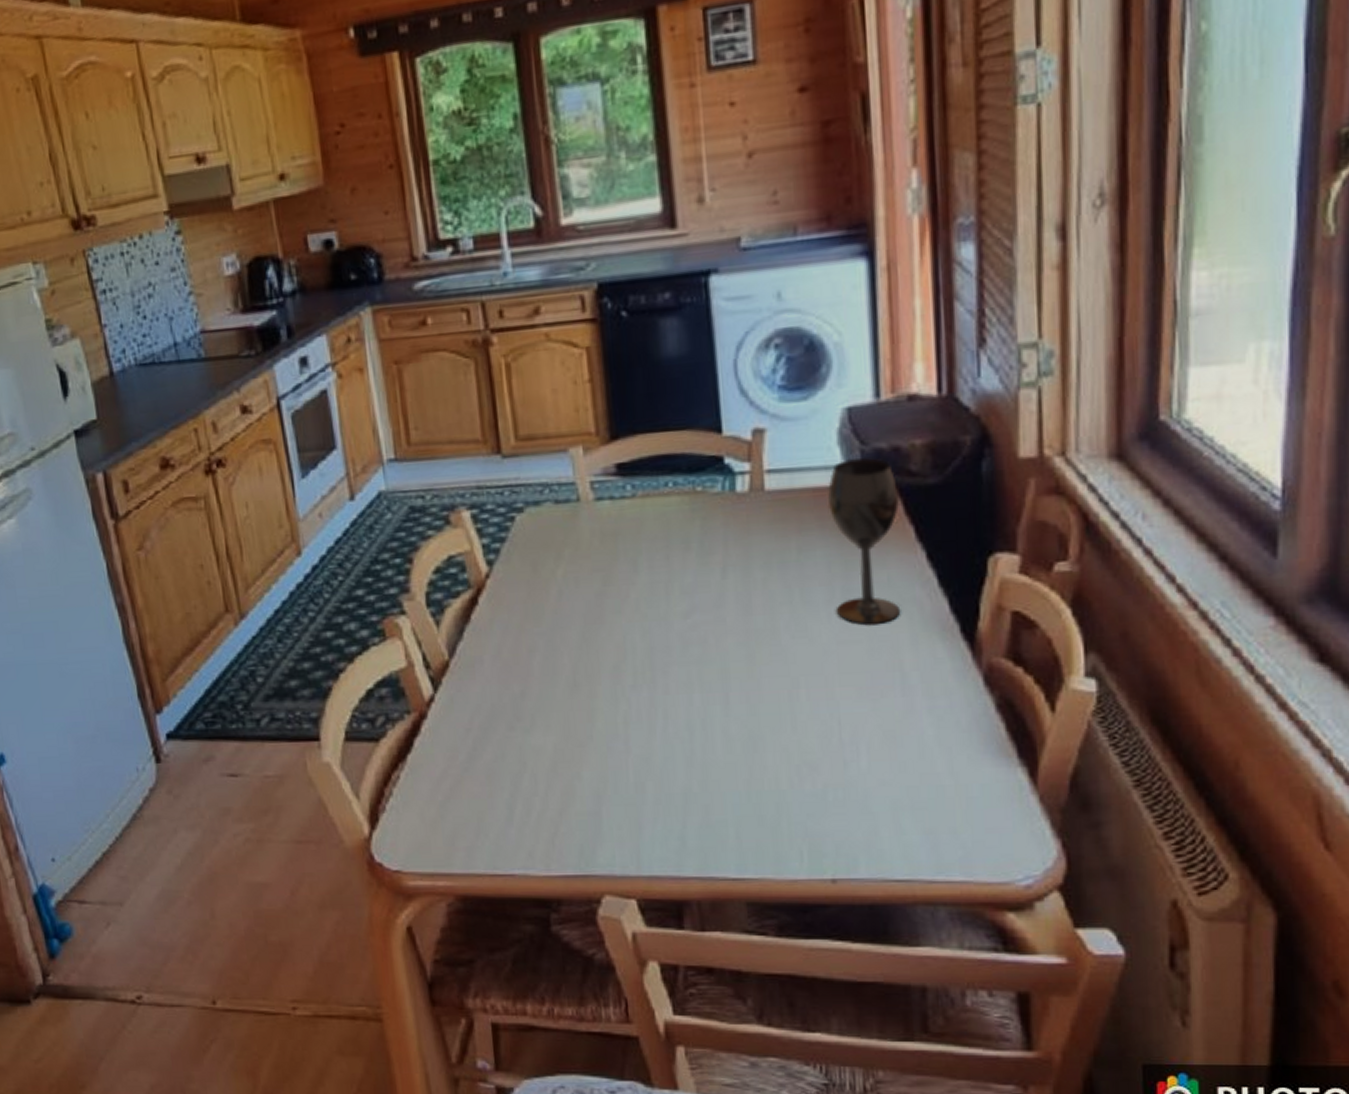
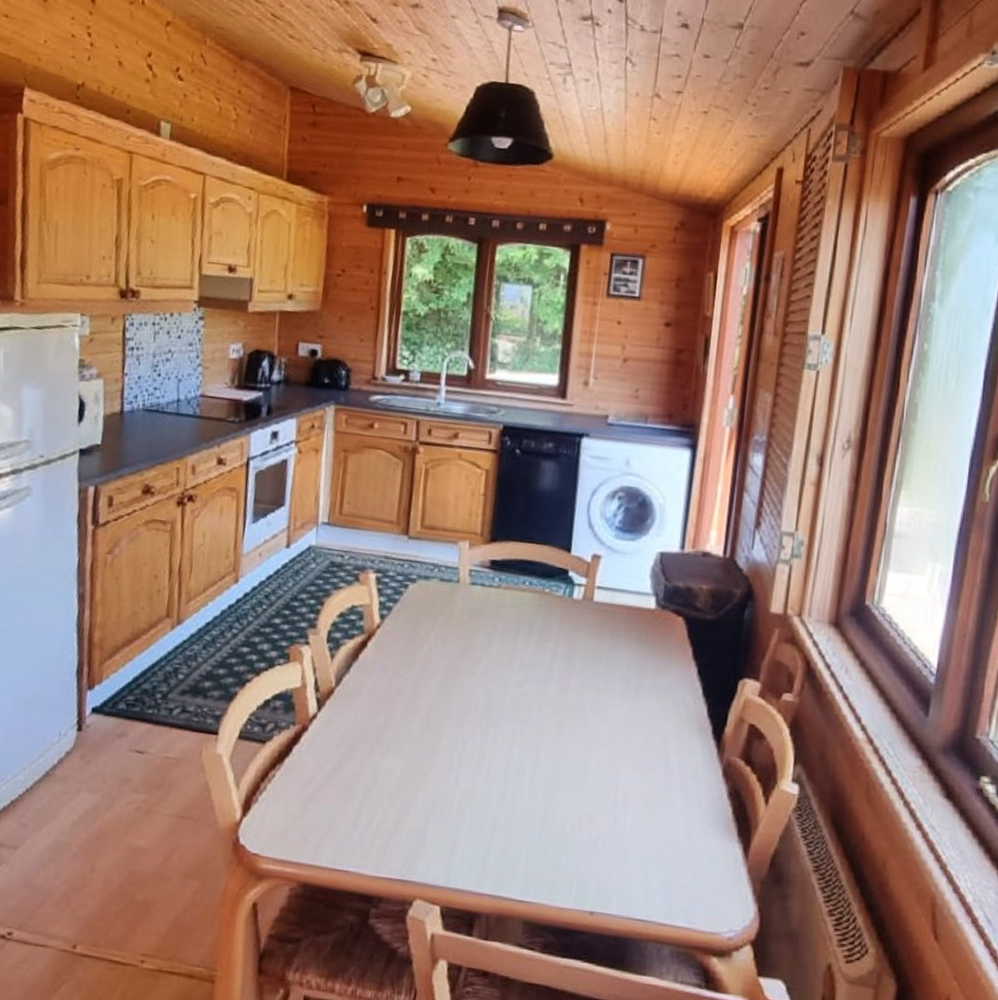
wine glass: present [826,457,901,626] -> none [629,589,687,717]

